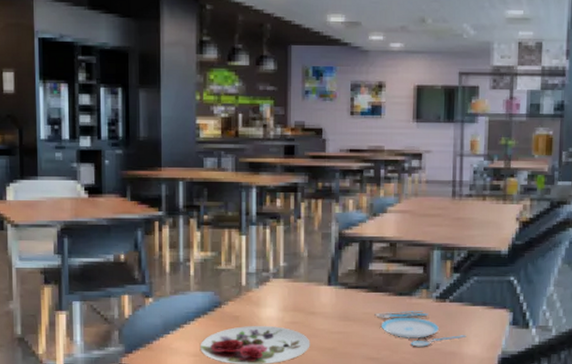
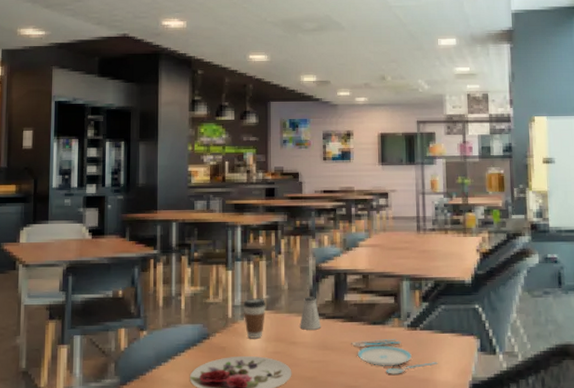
coffee cup: none [258,265,284,308] -> present [243,298,266,339]
saltshaker: none [319,264,343,300] -> present [300,296,321,330]

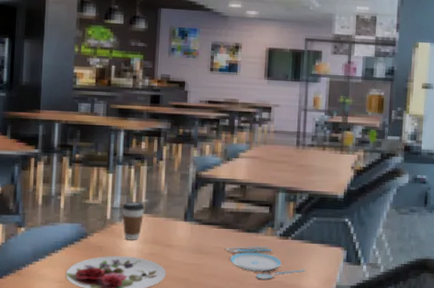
saltshaker: present [300,296,321,330] -> none [176,202,197,234]

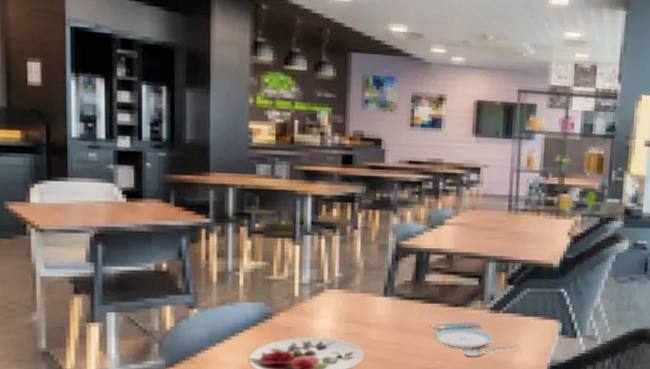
coffee cup: present [122,201,145,240] -> none [312,276,339,319]

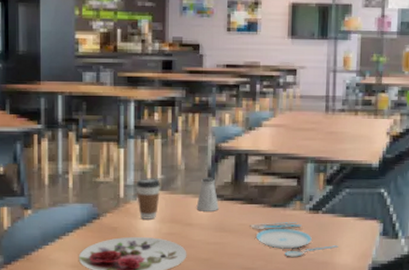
coffee cup: none [312,276,339,319] -> present [136,178,161,220]
saltshaker: none [375,275,399,311] -> present [196,177,219,211]

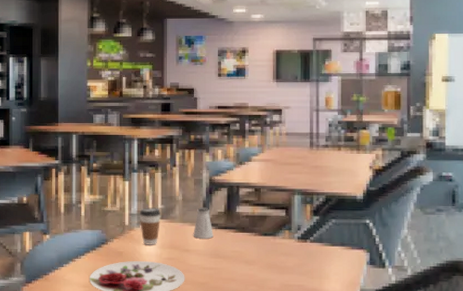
plate: present [250,221,338,257] -> none [242,249,327,283]

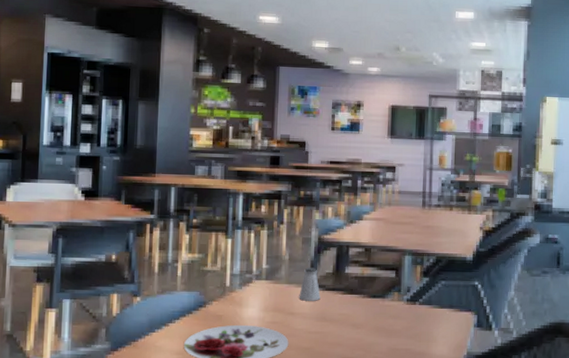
coffee cup: present [139,207,161,245] -> none [241,267,266,308]

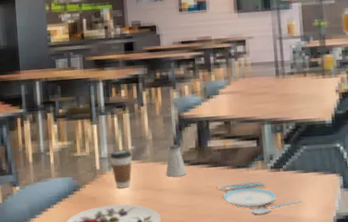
coffee cup: none [241,267,266,308] -> present [109,149,132,188]
plate: none [350,311,435,347] -> present [216,180,302,214]

